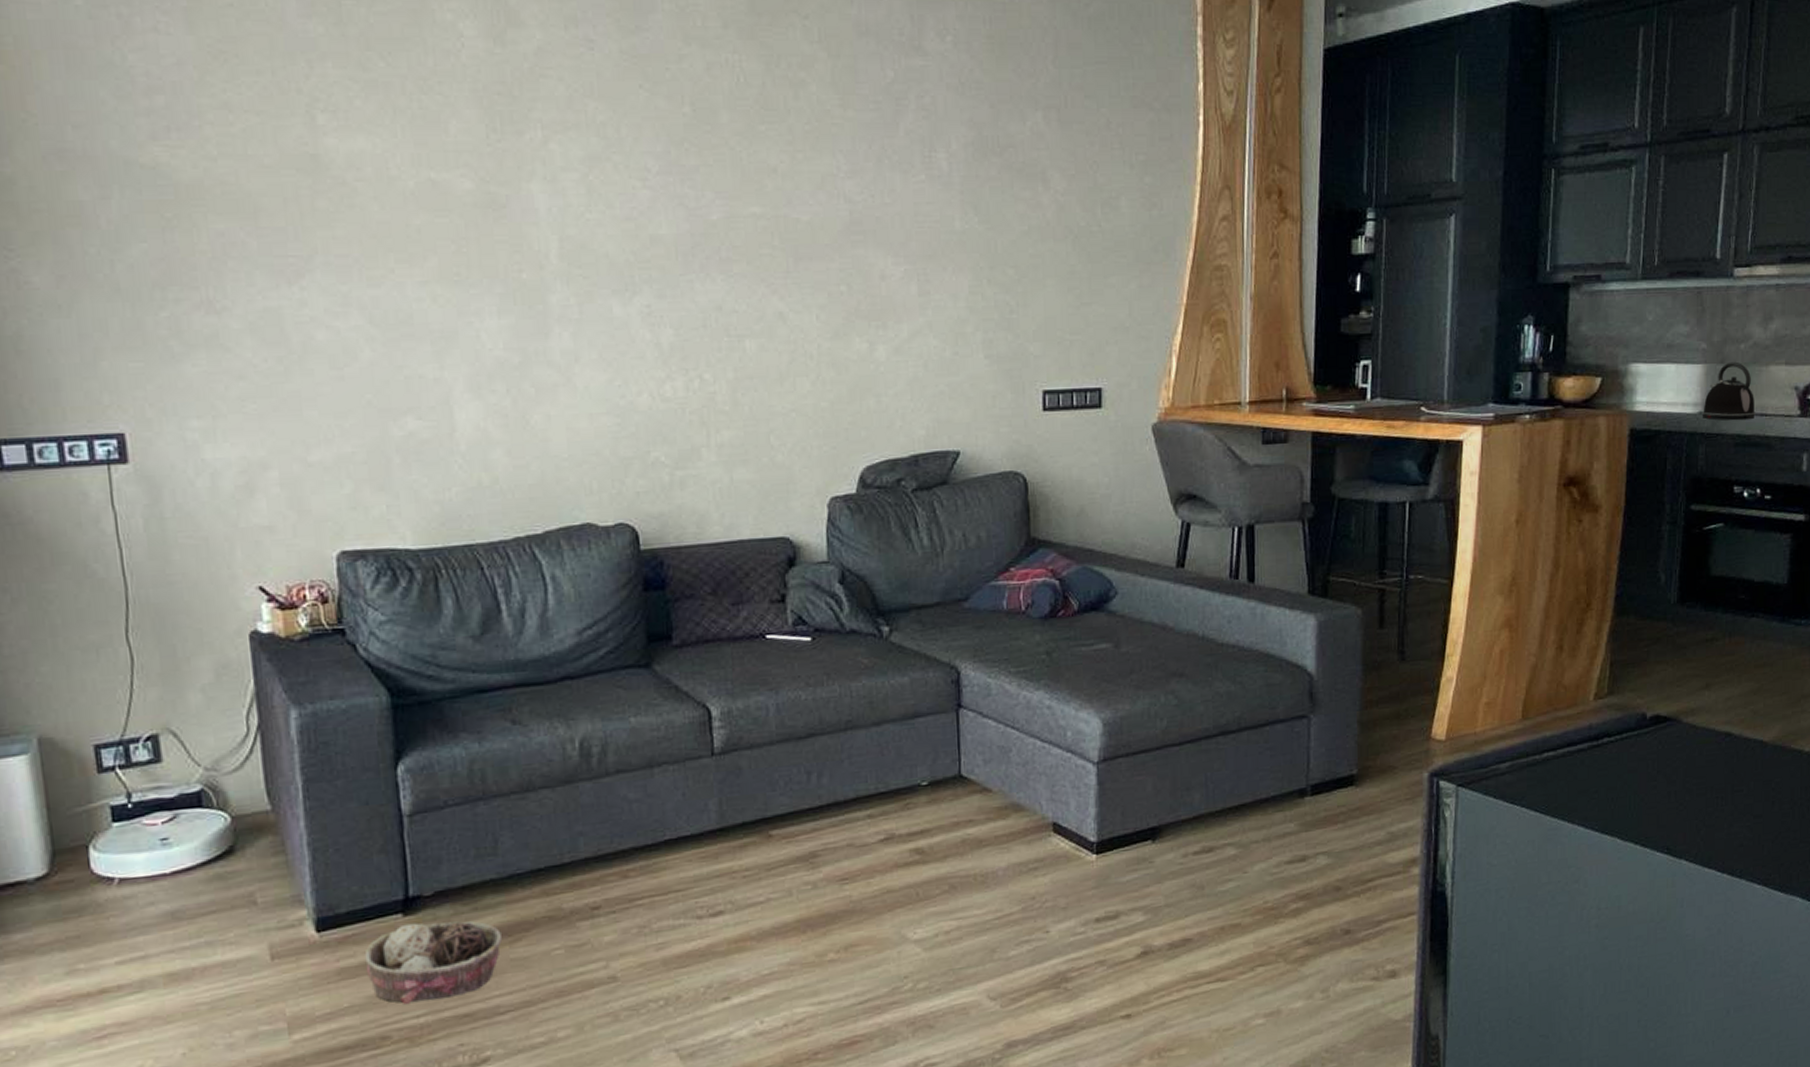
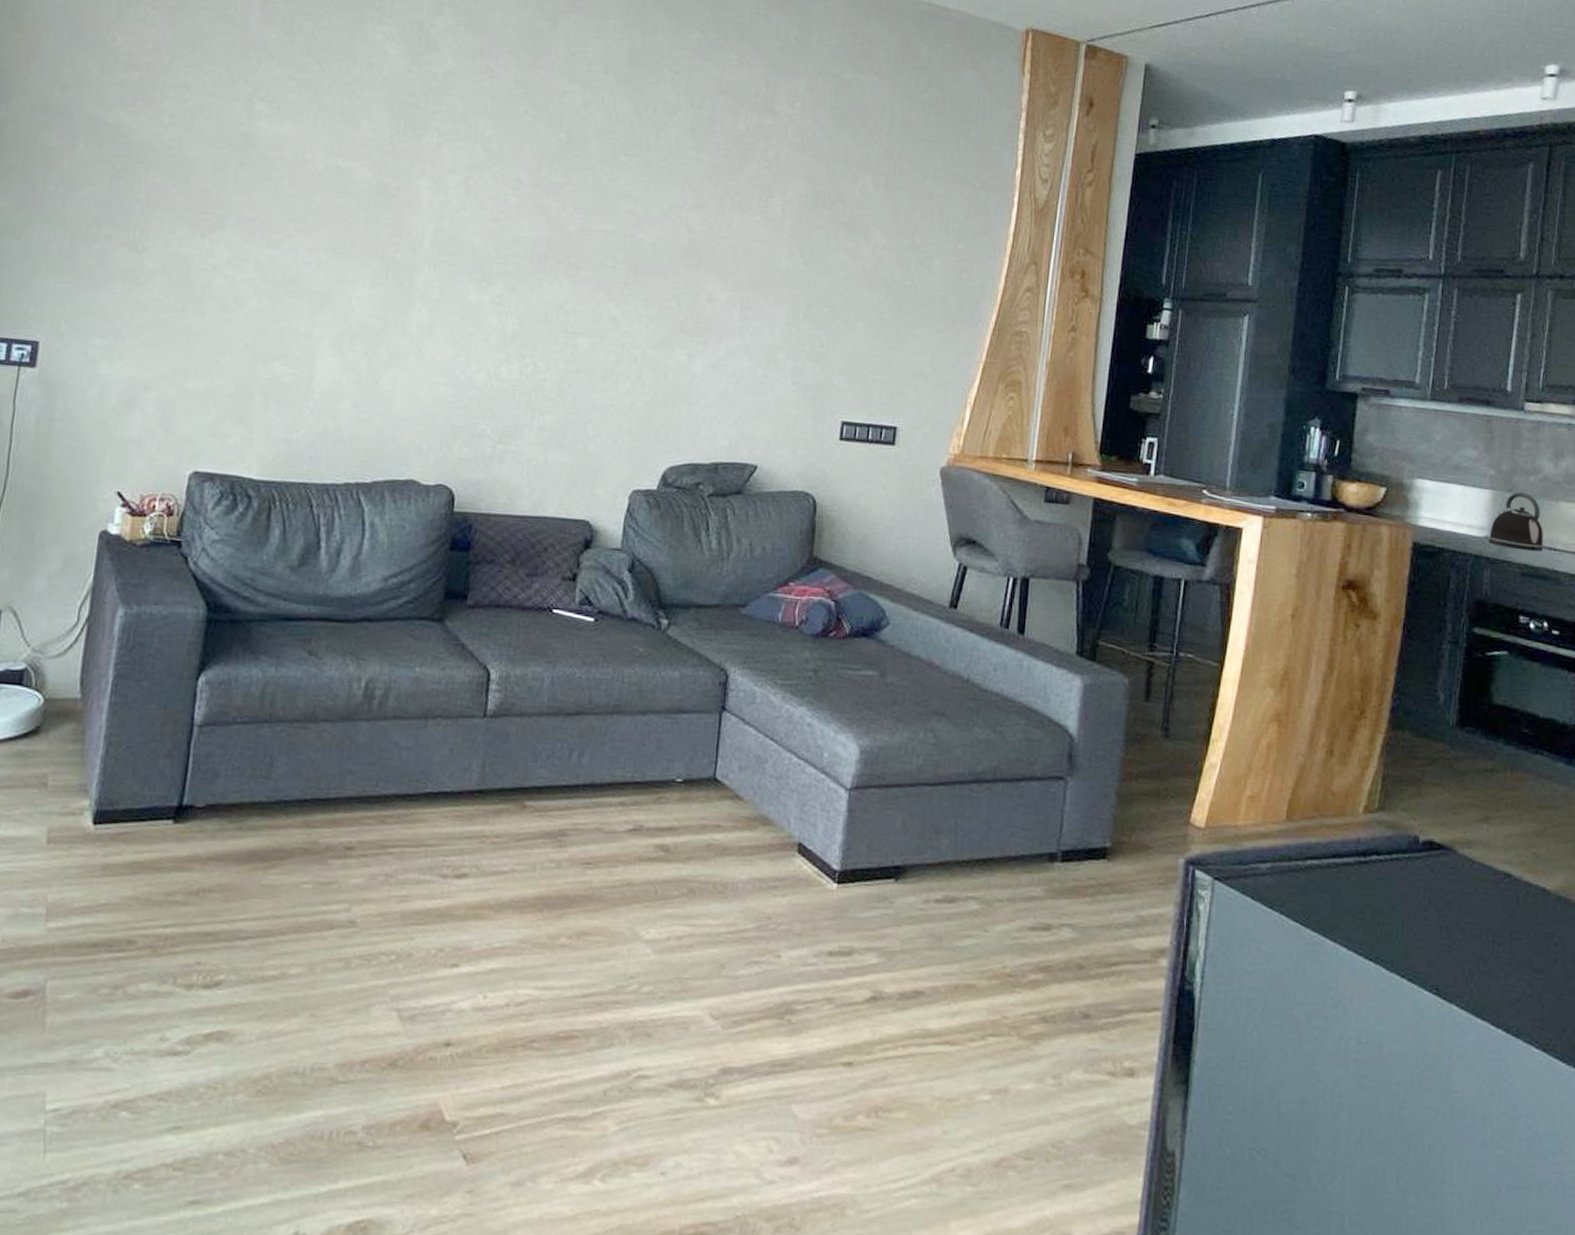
decorative basket: present [364,921,502,1004] -> none [128,831,258,913]

